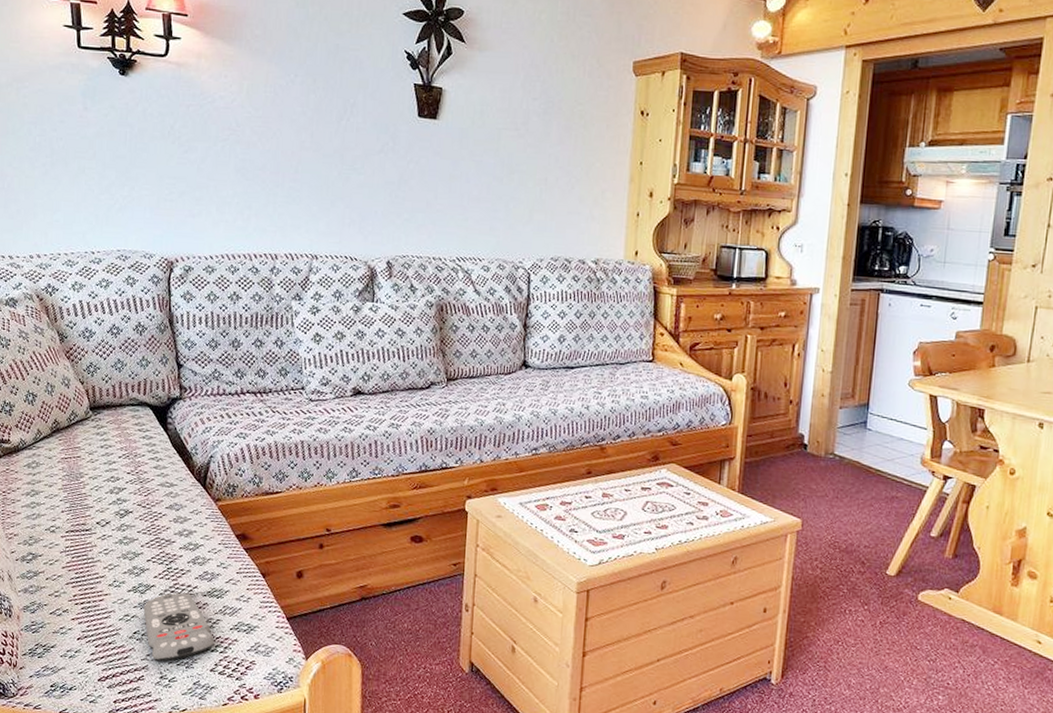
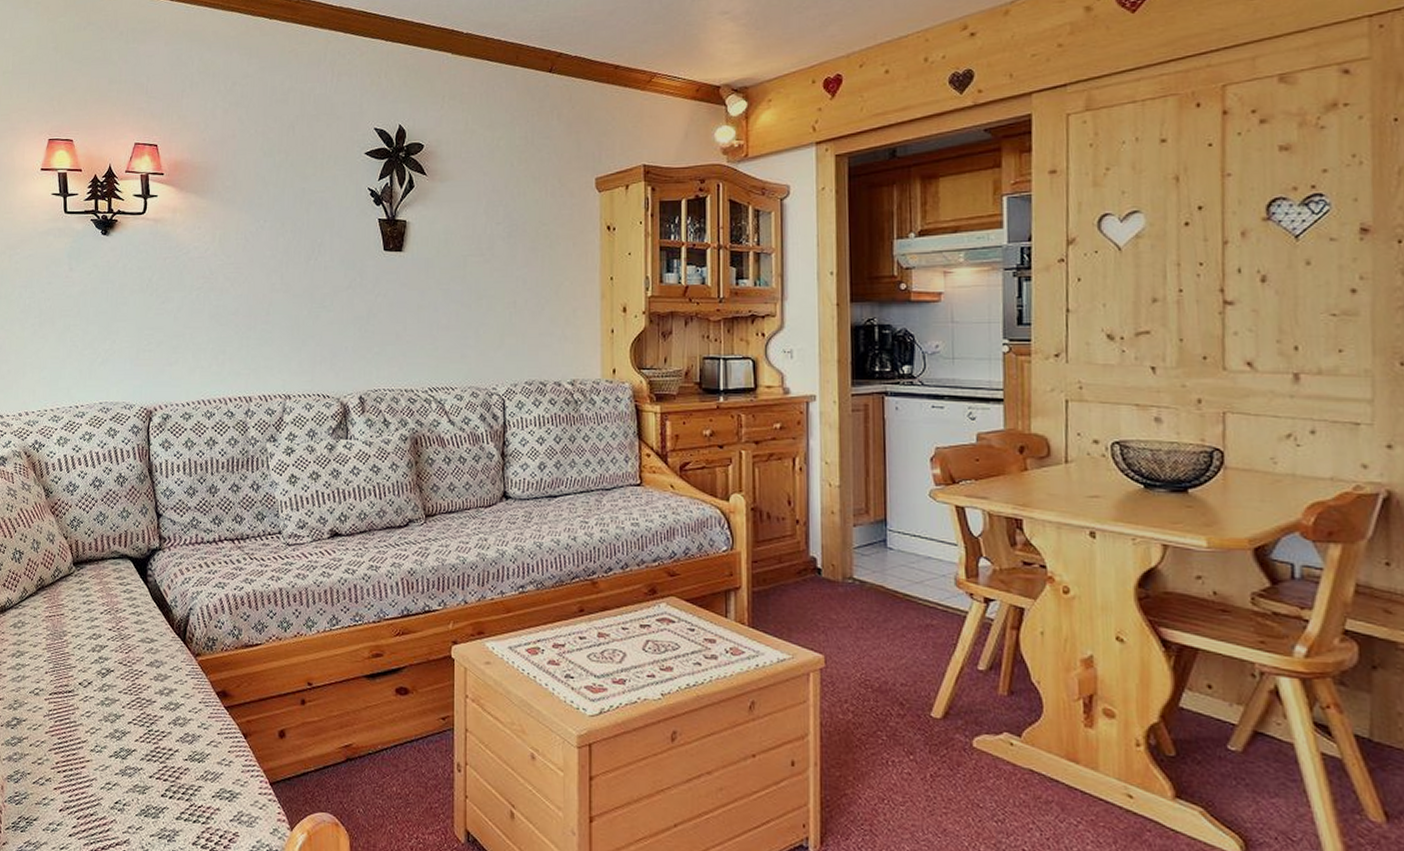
remote control: present [143,592,214,662] -> none [124,757,196,835]

